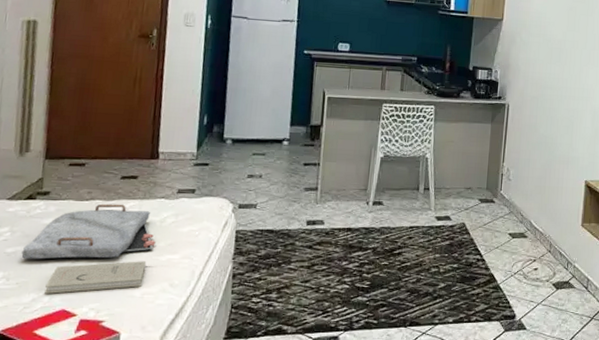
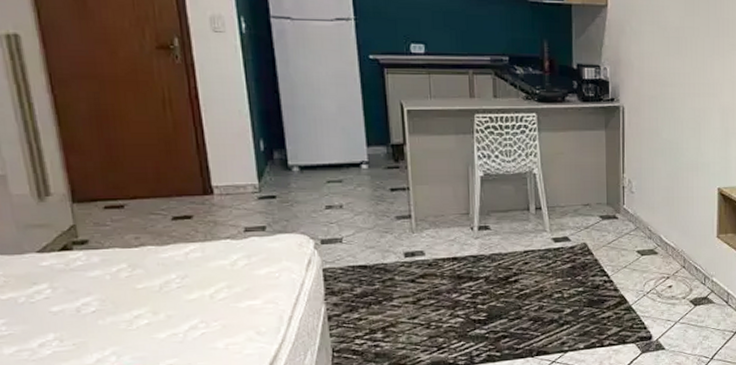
serving tray: present [21,203,157,260] -> none [70,248,231,318]
book: present [45,261,147,294] -> none [109,309,225,353]

